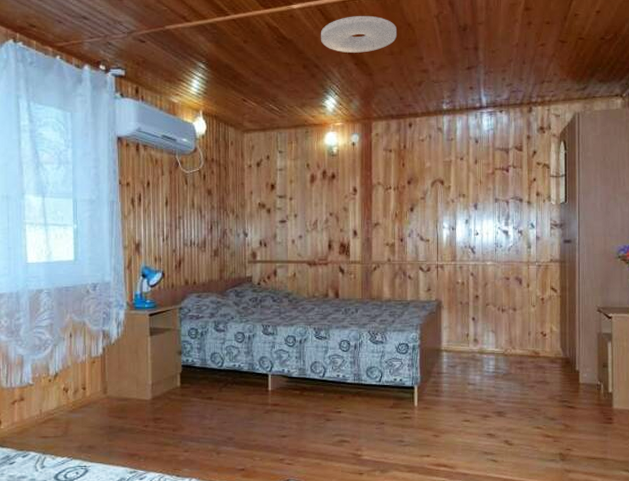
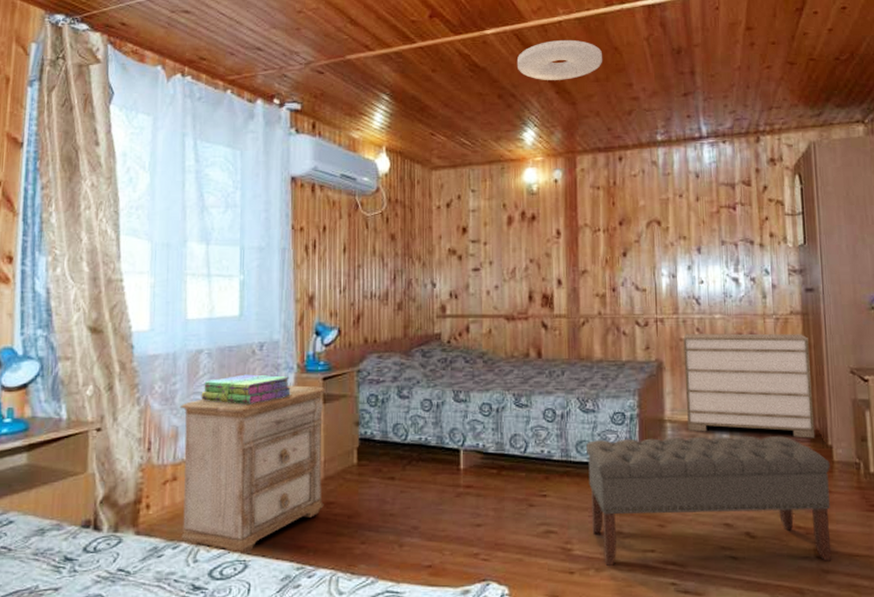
nightstand: none [24,320,152,463] -> present [179,385,326,556]
stack of books: none [42,311,123,337] -> present [201,374,292,404]
bench: none [374,362,576,468] -> present [585,435,832,566]
dresser: none [459,278,566,365] -> present [683,333,815,438]

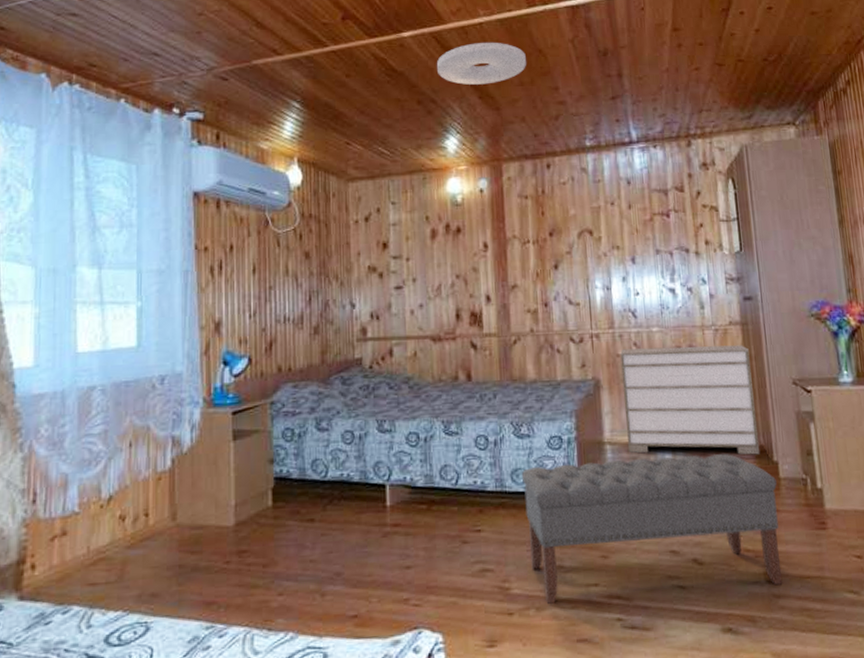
nightstand: present [179,385,326,556] -> none [69,421,236,618]
stack of books: present [201,374,292,404] -> none [94,411,198,446]

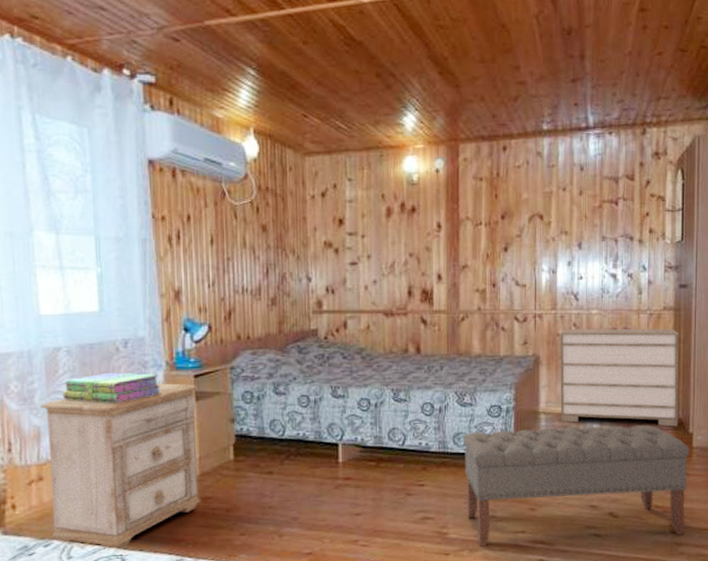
nightstand: none [69,421,236,618] -> present [40,383,201,551]
stack of books: none [94,411,198,446] -> present [62,372,162,403]
ceiling light: present [436,42,526,85] -> none [396,13,489,60]

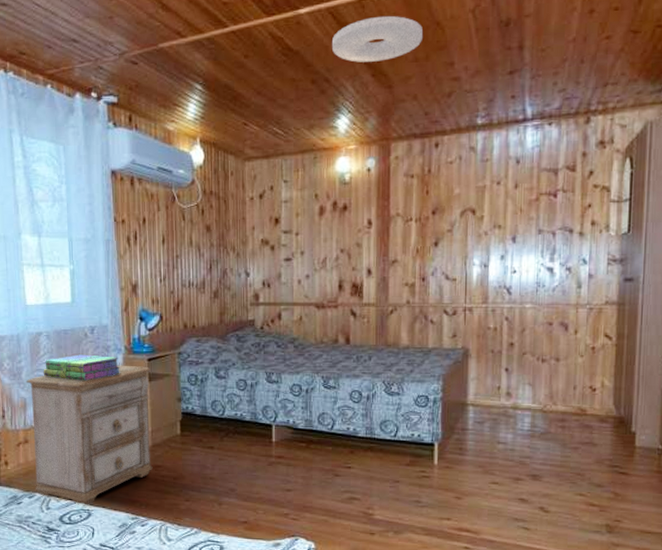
ceiling light: none [396,13,489,60] -> present [331,15,423,62]
bench: present [462,425,689,547] -> none [389,419,631,536]
dresser: present [560,328,679,427] -> none [489,323,622,425]

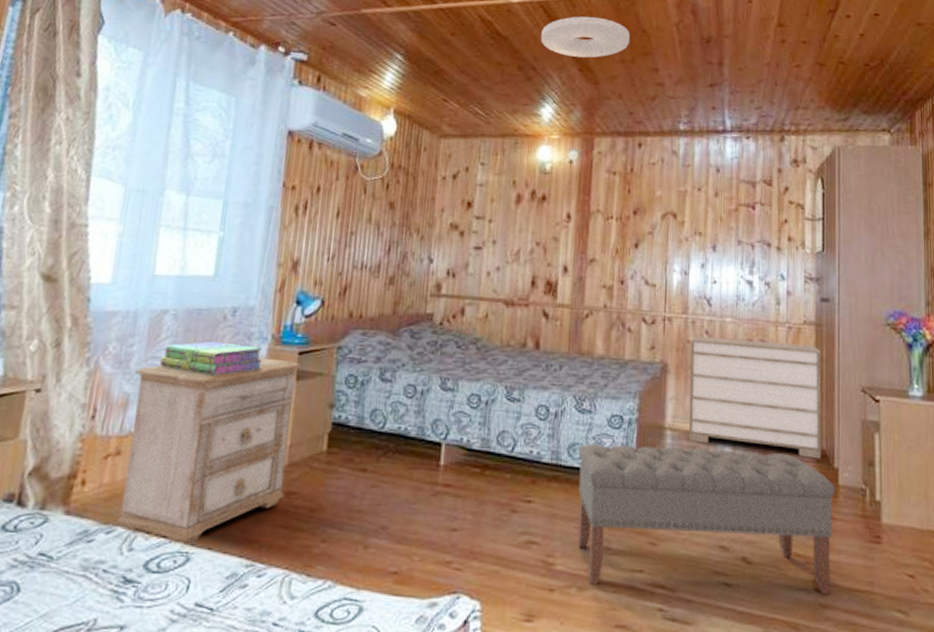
bench: none [389,419,631,536] -> present [578,444,835,595]
dresser: none [489,323,622,425] -> present [688,336,822,459]

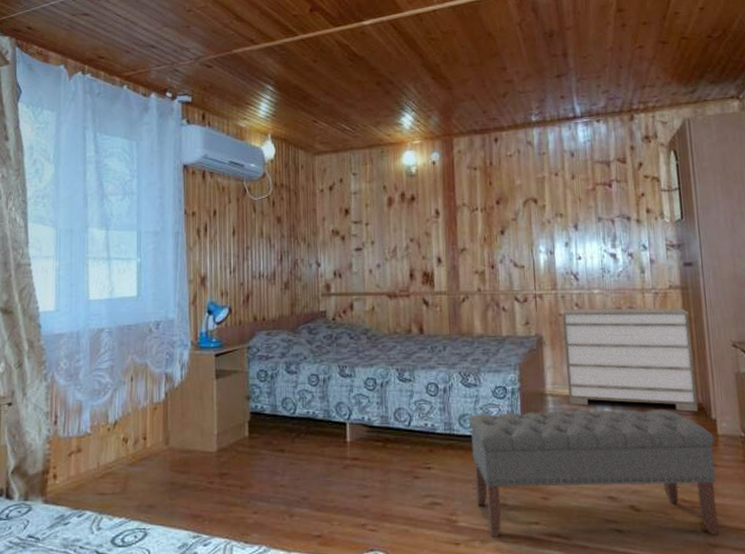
nightstand: present [116,357,301,547] -> none [83,362,218,524]
stack of books: present [159,341,264,375] -> none [102,351,187,380]
ceiling light: present [540,16,630,58] -> none [393,27,476,67]

